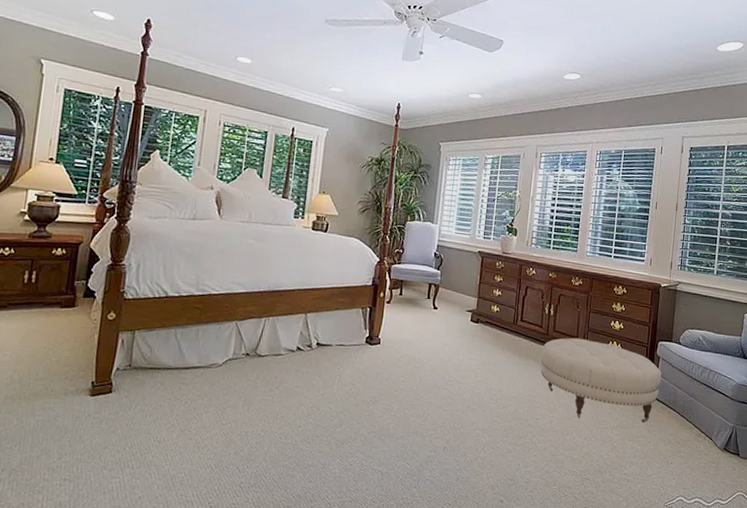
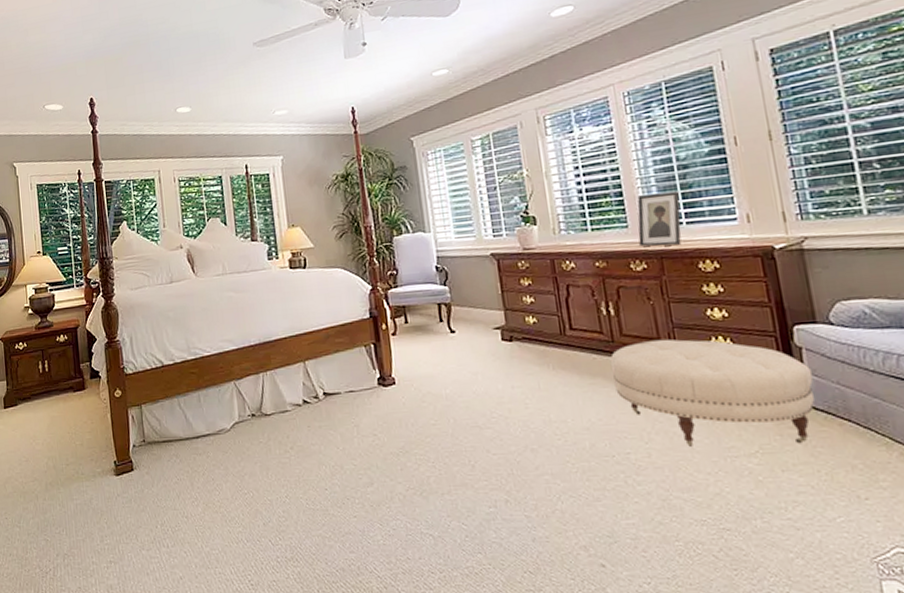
picture frame: none [581,230,614,272] -> present [637,191,682,247]

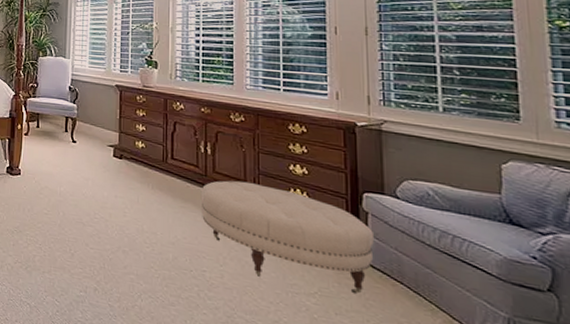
picture frame: present [637,191,682,247] -> none [241,60,281,108]

